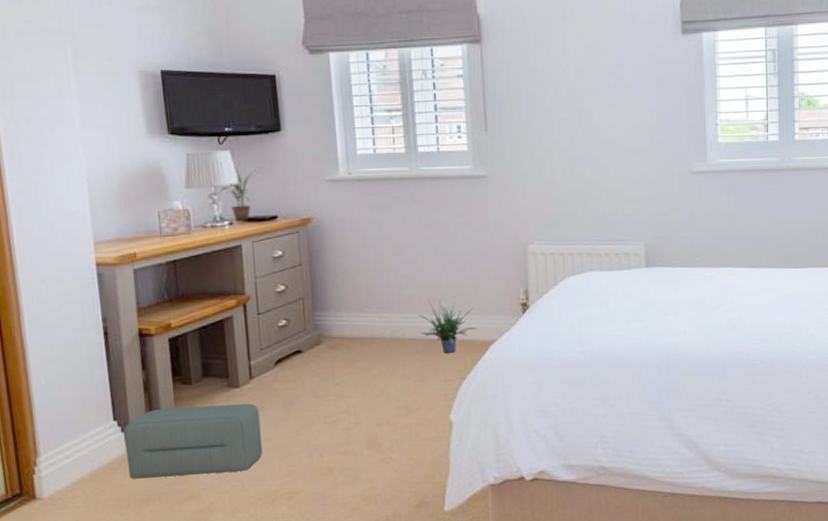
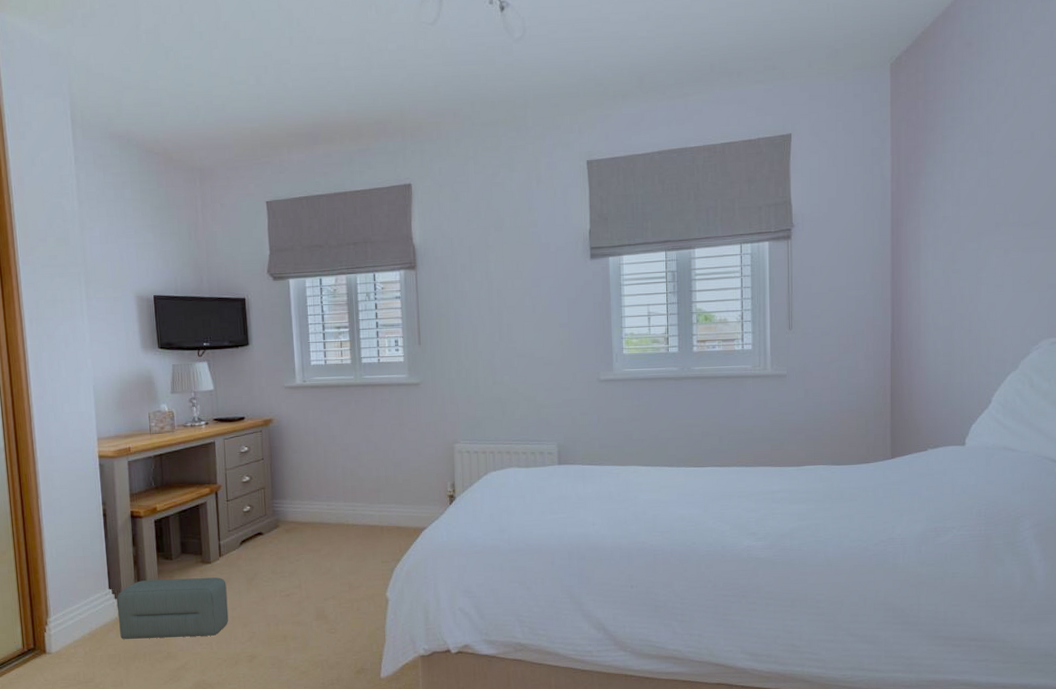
potted plant: present [216,167,265,221] -> none [195,376,235,421]
potted plant: present [417,298,477,353] -> none [360,489,411,538]

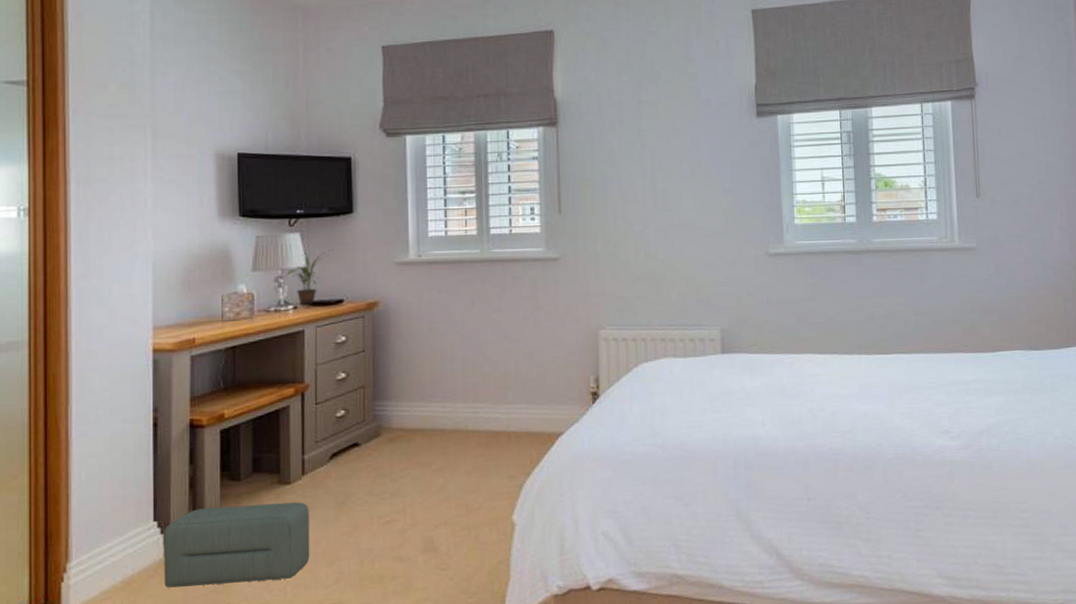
potted plant: none [195,376,235,421] -> present [283,249,334,305]

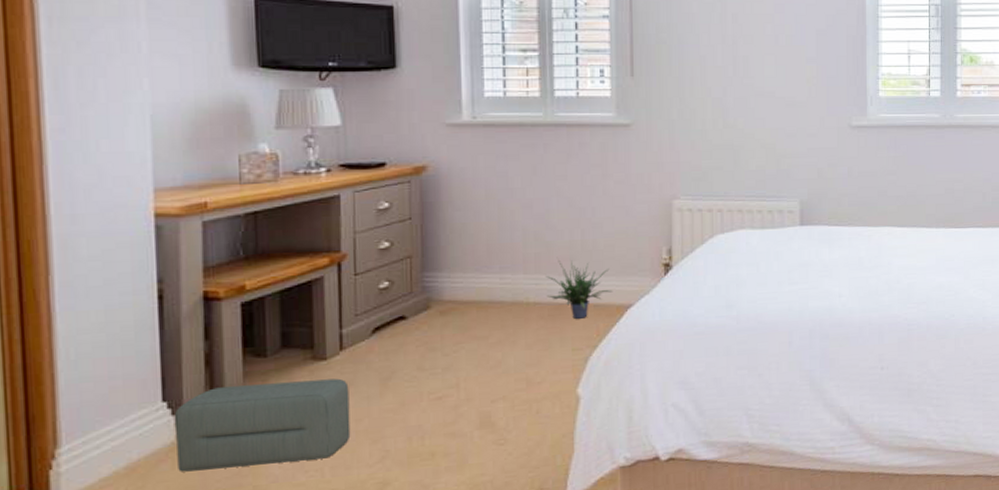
potted plant: present [283,249,334,305] -> none [313,106,374,167]
potted plant: none [482,386,545,447] -> present [545,257,613,319]

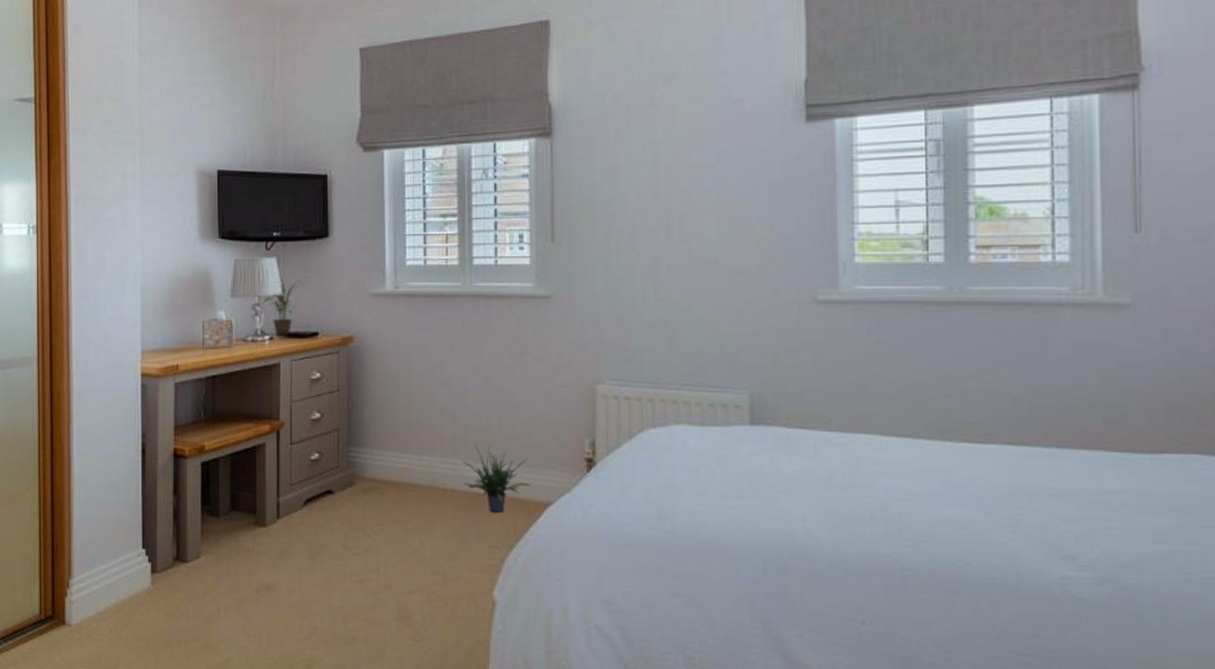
pouf: present [174,378,351,472] -> none [150,541,284,626]
potted plant: none [313,106,374,167] -> present [260,276,310,335]

